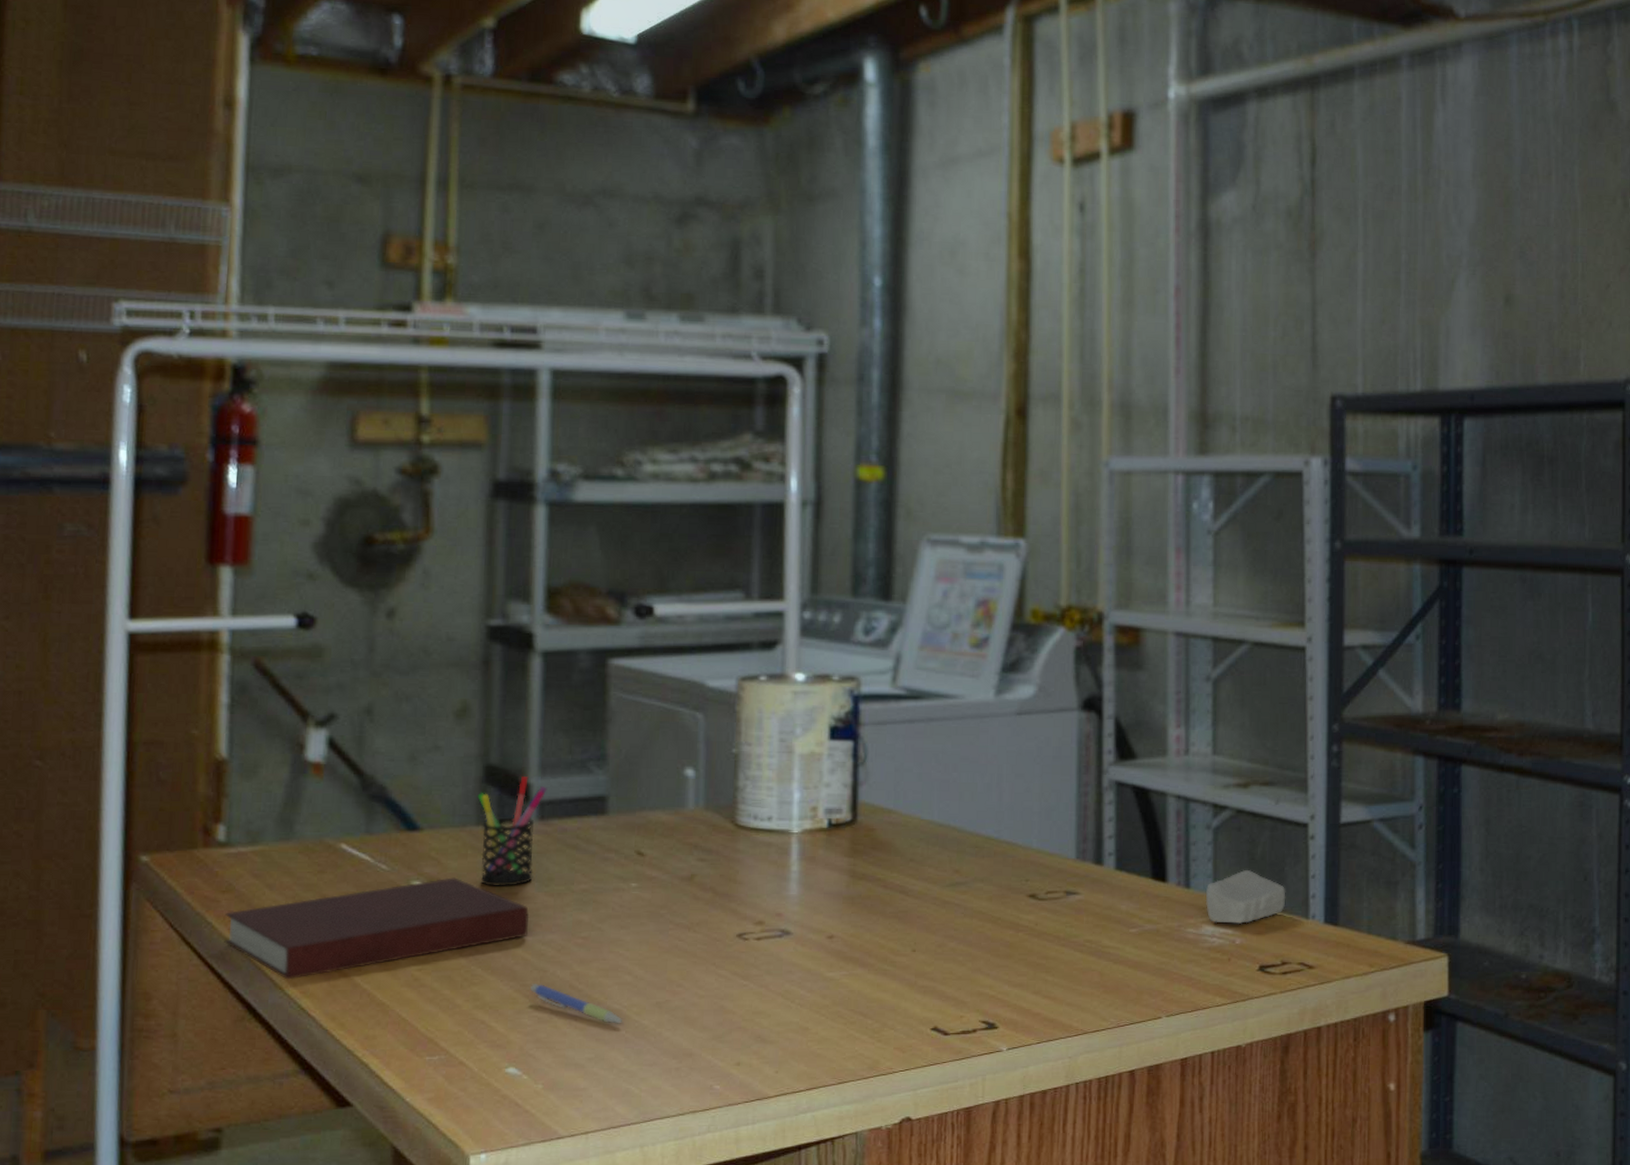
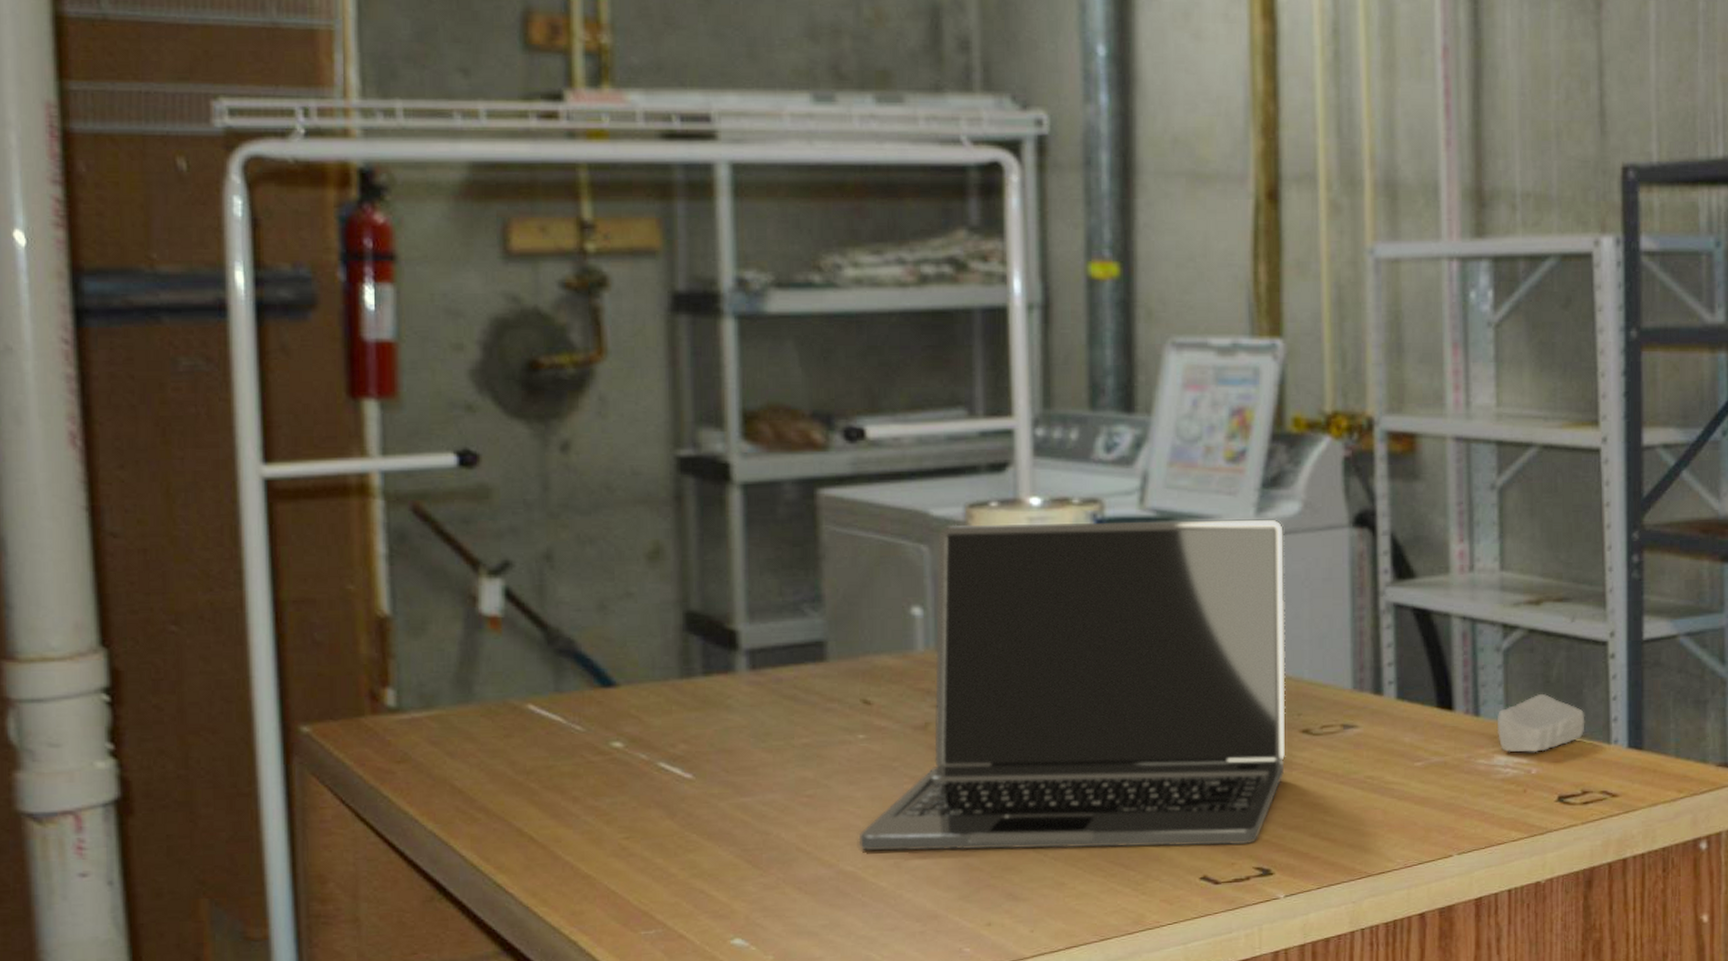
notebook: present [224,877,530,980] -> none [402,736,747,855]
pen holder: present [477,775,548,886] -> none [679,621,758,744]
pen: present [530,984,622,1024] -> none [753,848,857,888]
laptop: none [625,695,1019,1000] -> present [858,519,1286,851]

